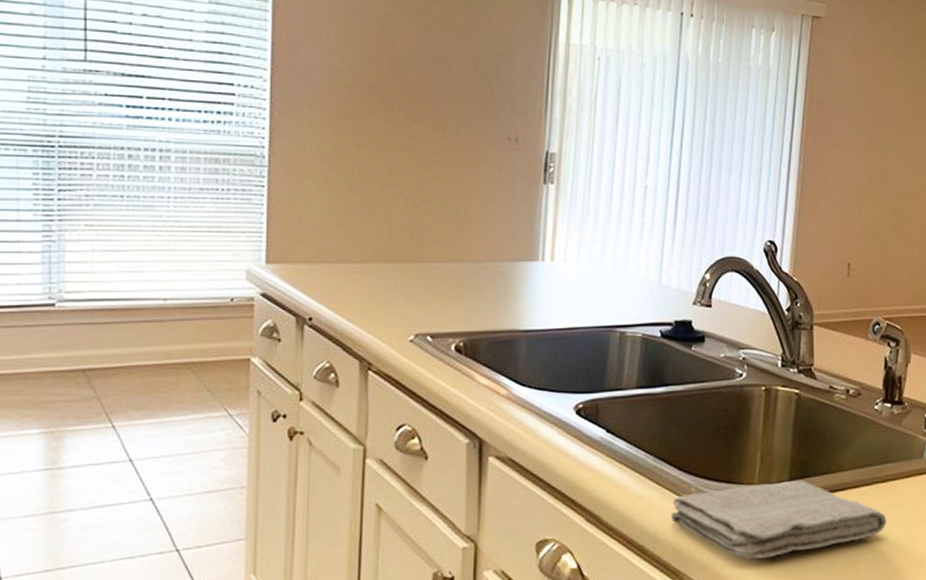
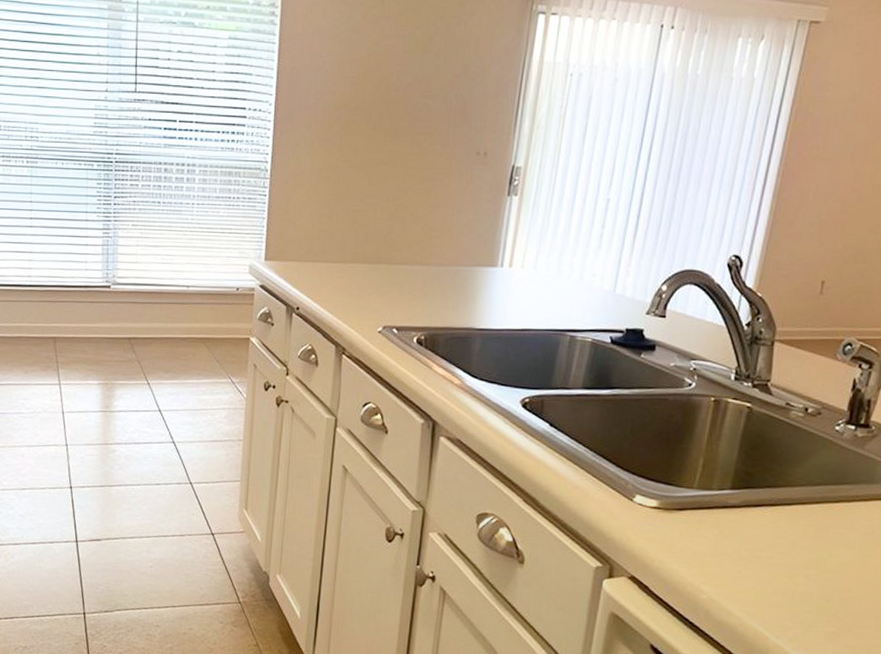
washcloth: present [672,481,886,559] -> none [606,489,835,558]

